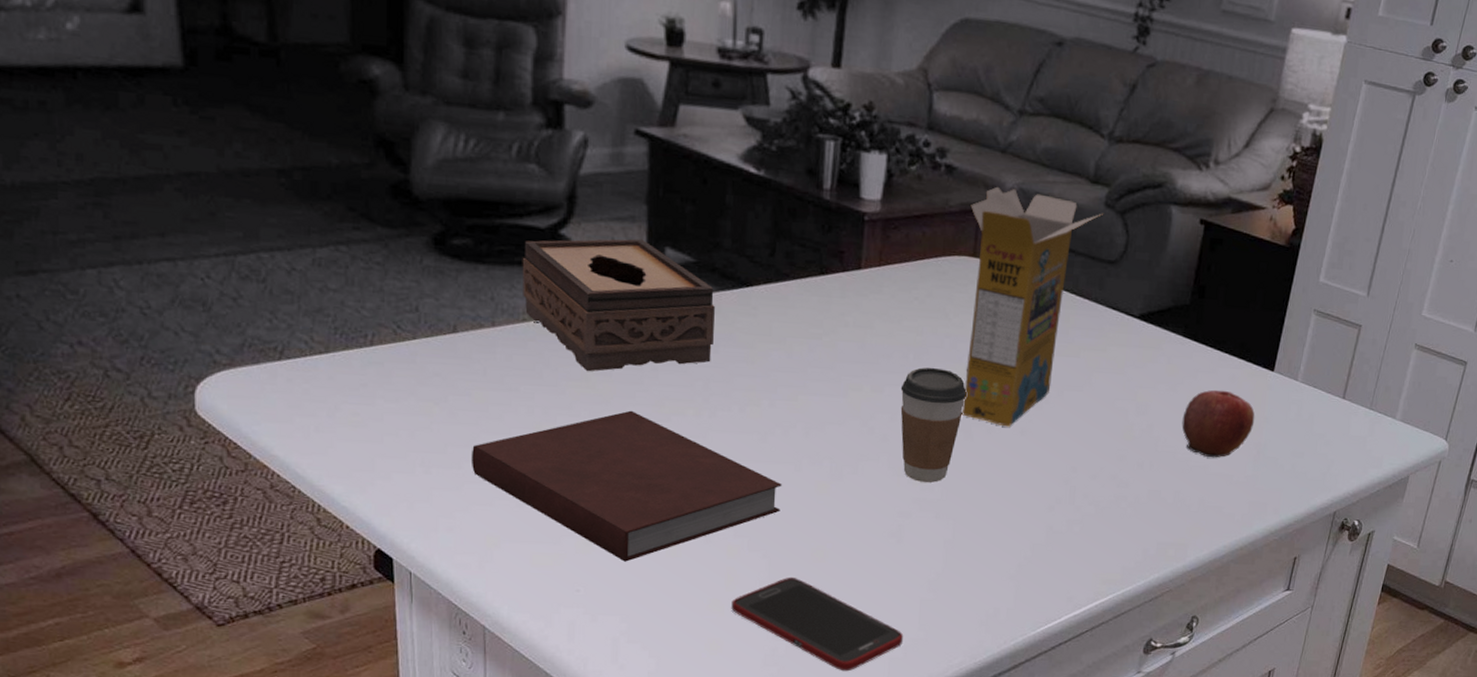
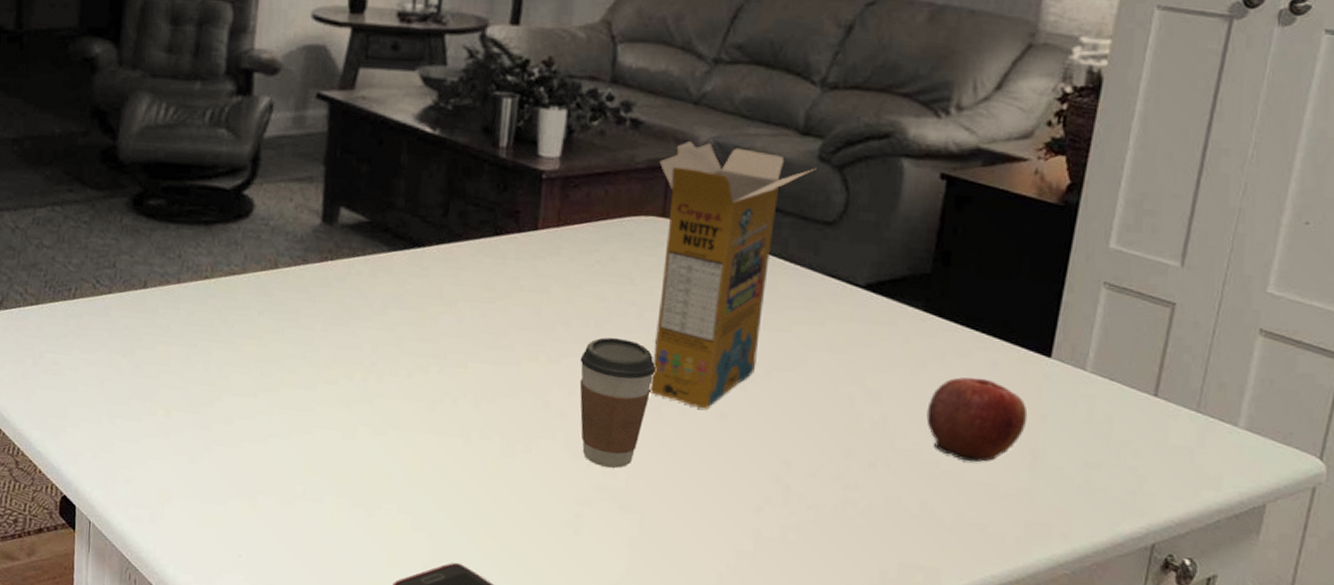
notebook: present [471,410,782,562] -> none [150,371,449,530]
tissue box: present [522,238,715,372] -> none [206,199,386,330]

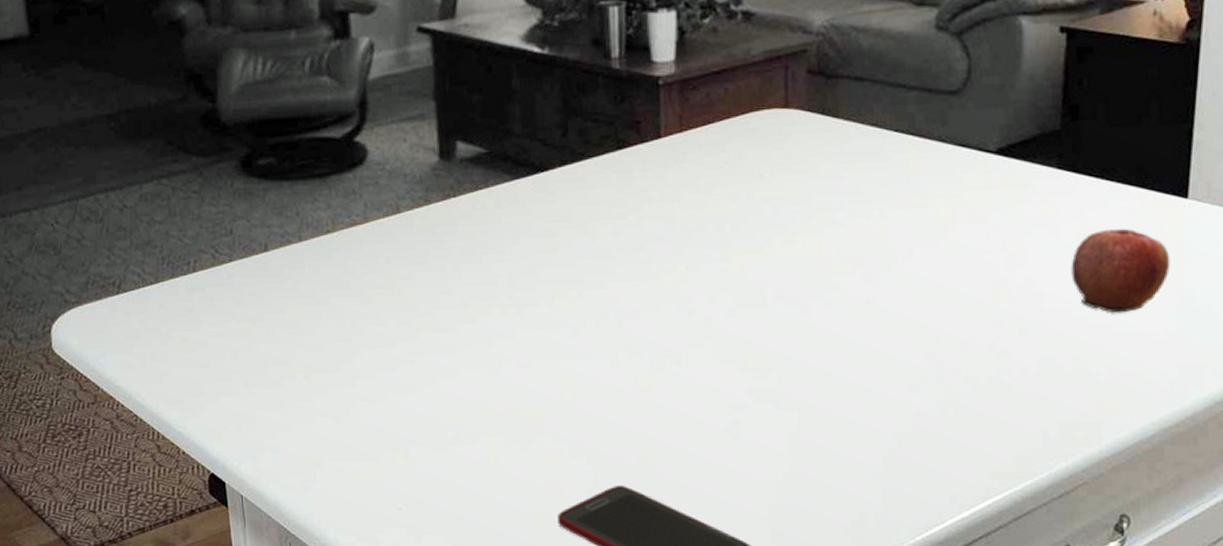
coffee cup: present [579,337,655,468] -> none [719,237,796,370]
cereal box: present [649,140,818,410] -> none [776,26,936,297]

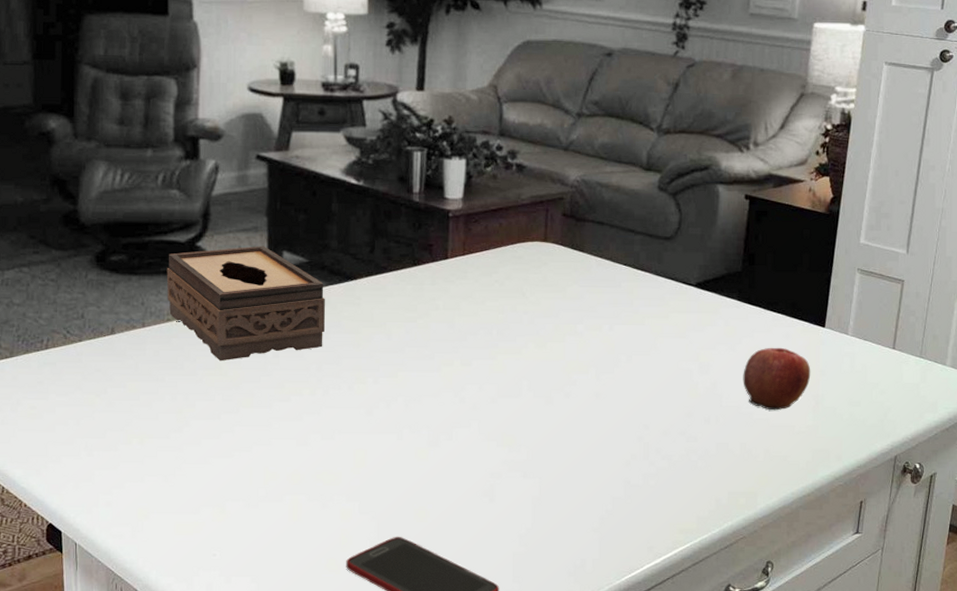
tissue box: none [322,136,513,278] -> present [166,246,325,362]

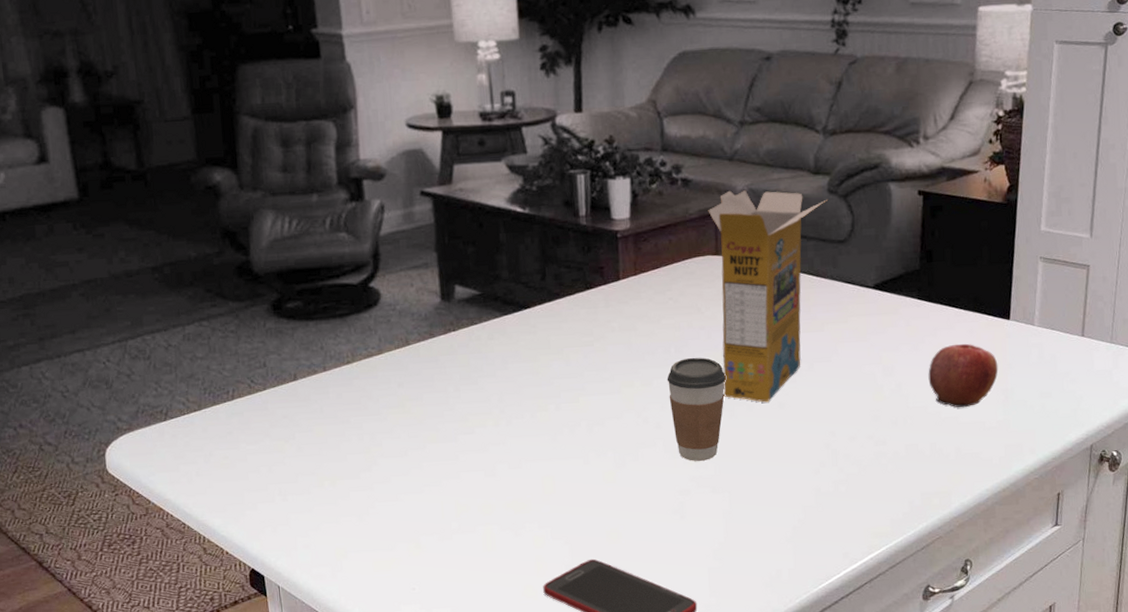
tissue box: present [166,246,325,362] -> none [342,281,503,399]
coffee cup: none [487,342,545,446] -> present [667,357,726,462]
cereal box: none [540,179,658,391] -> present [708,190,829,402]

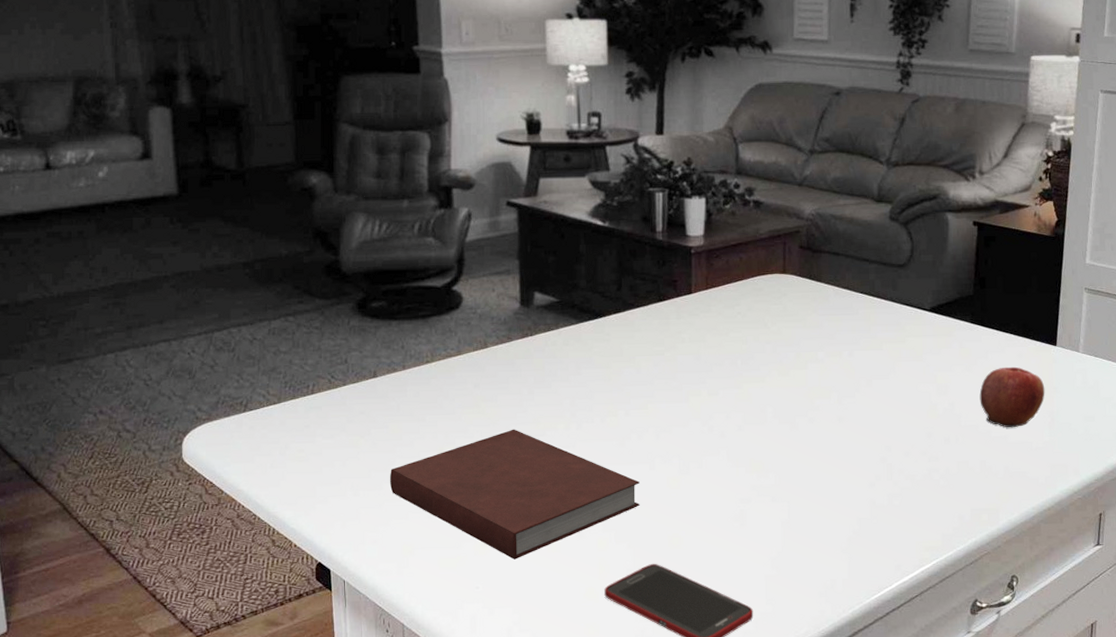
notebook: none [317,427,576,560] -> present [389,429,640,560]
coffee cup: present [667,357,726,462] -> none [732,371,789,471]
cereal box: present [708,190,829,402] -> none [777,213,890,416]

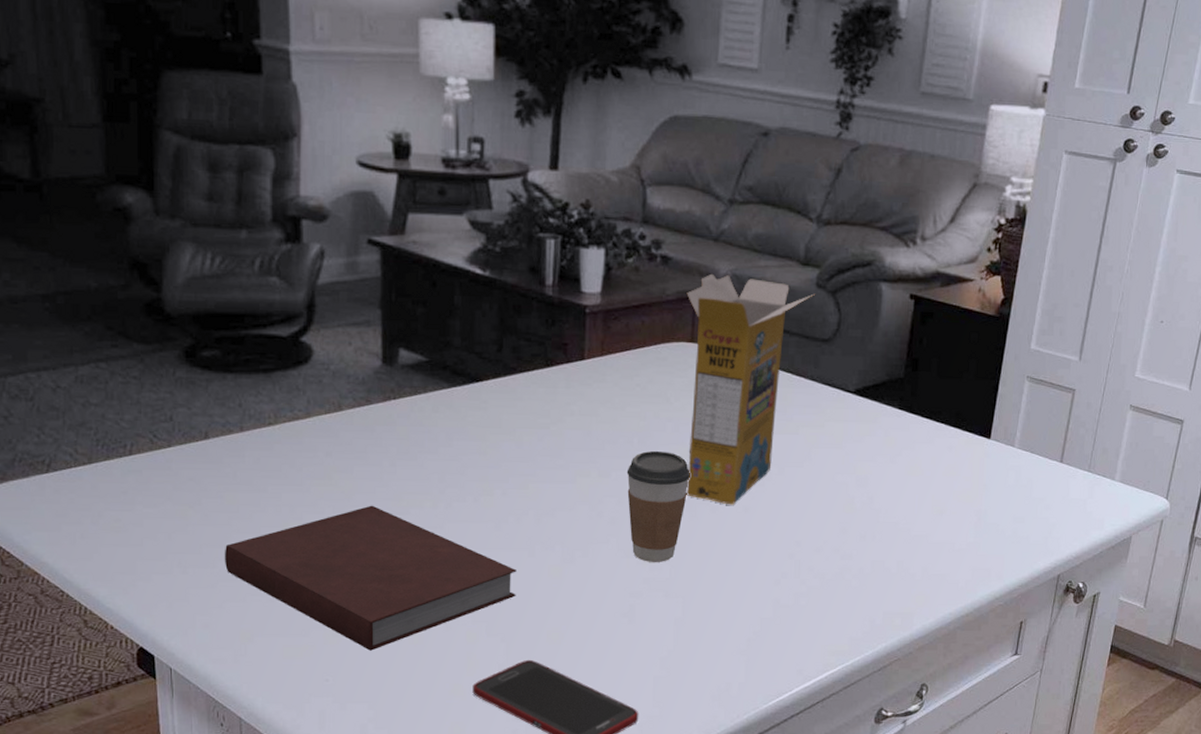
coffee cup: none [732,371,789,471] -> present [626,451,690,563]
cereal box: none [777,213,890,416] -> present [686,273,816,505]
apple: present [979,366,1045,428] -> none [902,459,974,527]

